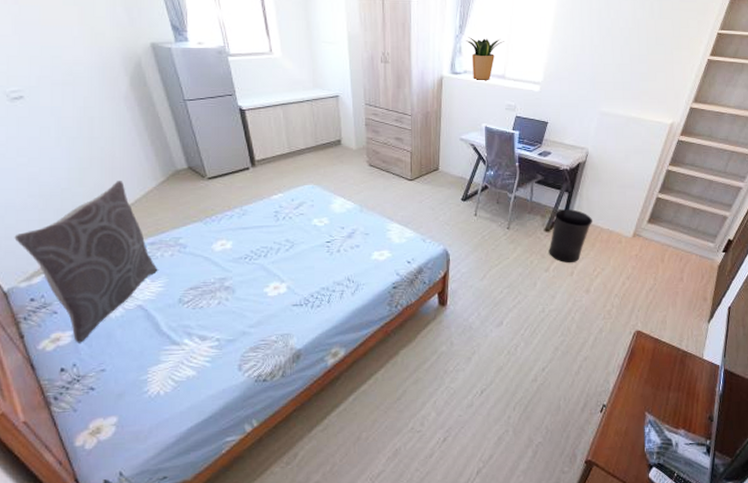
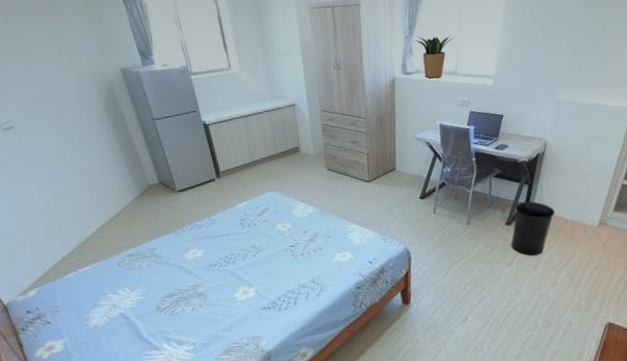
pillow: present [14,181,157,343] -> none [11,198,136,351]

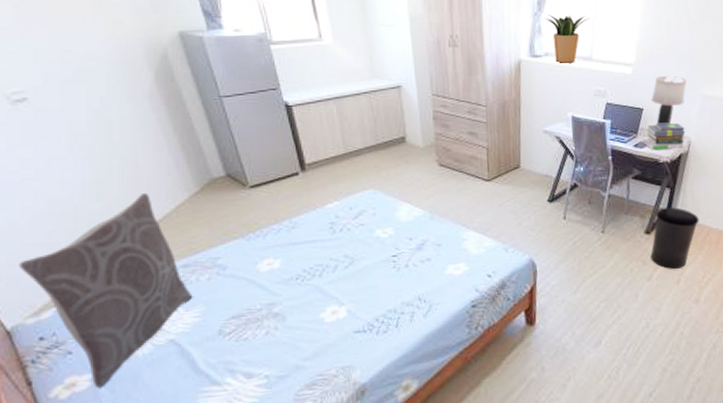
pillow: none [11,198,136,351] -> present [18,193,192,388]
books: none [502,127,542,151] -> present [642,123,685,150]
table lamp: none [510,85,544,129] -> present [651,76,688,125]

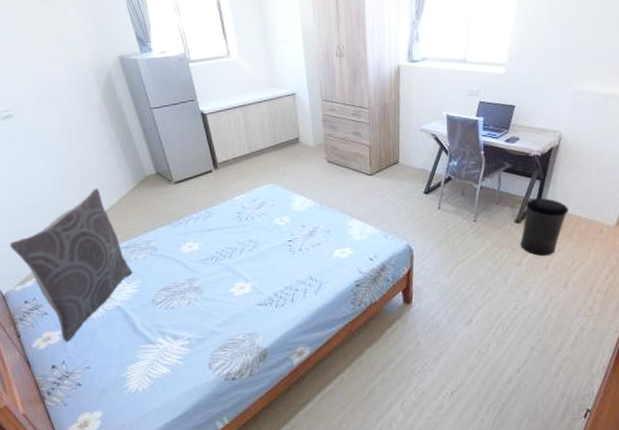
potted plant: present [546,14,590,63] -> none [423,21,464,67]
books: present [642,123,685,150] -> none [513,118,556,144]
table lamp: present [651,76,688,125] -> none [522,74,559,121]

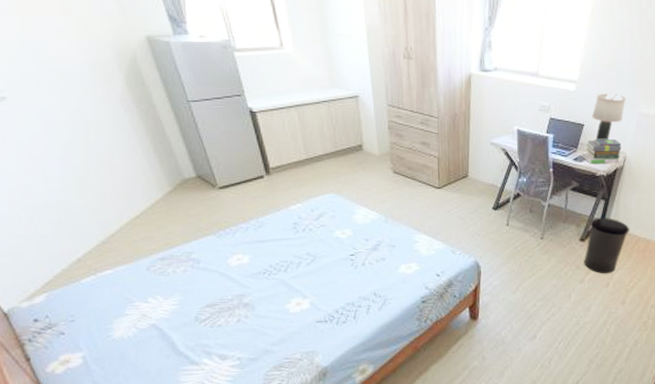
pillow: present [9,189,132,342] -> none [10,191,169,365]
books: none [513,118,556,144] -> present [581,139,622,163]
table lamp: none [522,74,559,121] -> present [591,94,627,141]

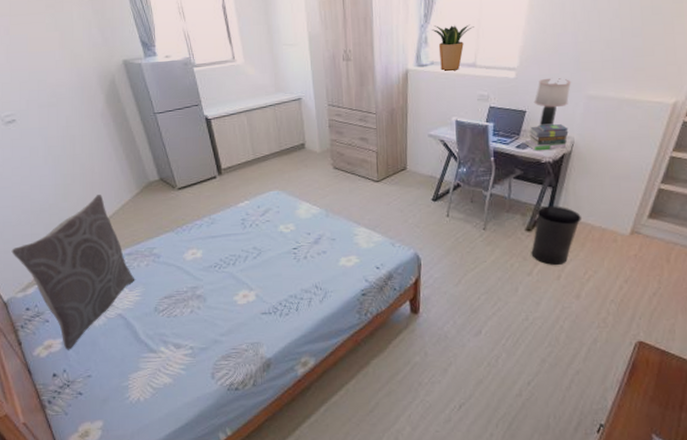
pillow: none [10,191,169,365] -> present [11,195,134,350]
potted plant: none [496,30,538,78] -> present [432,24,474,71]

